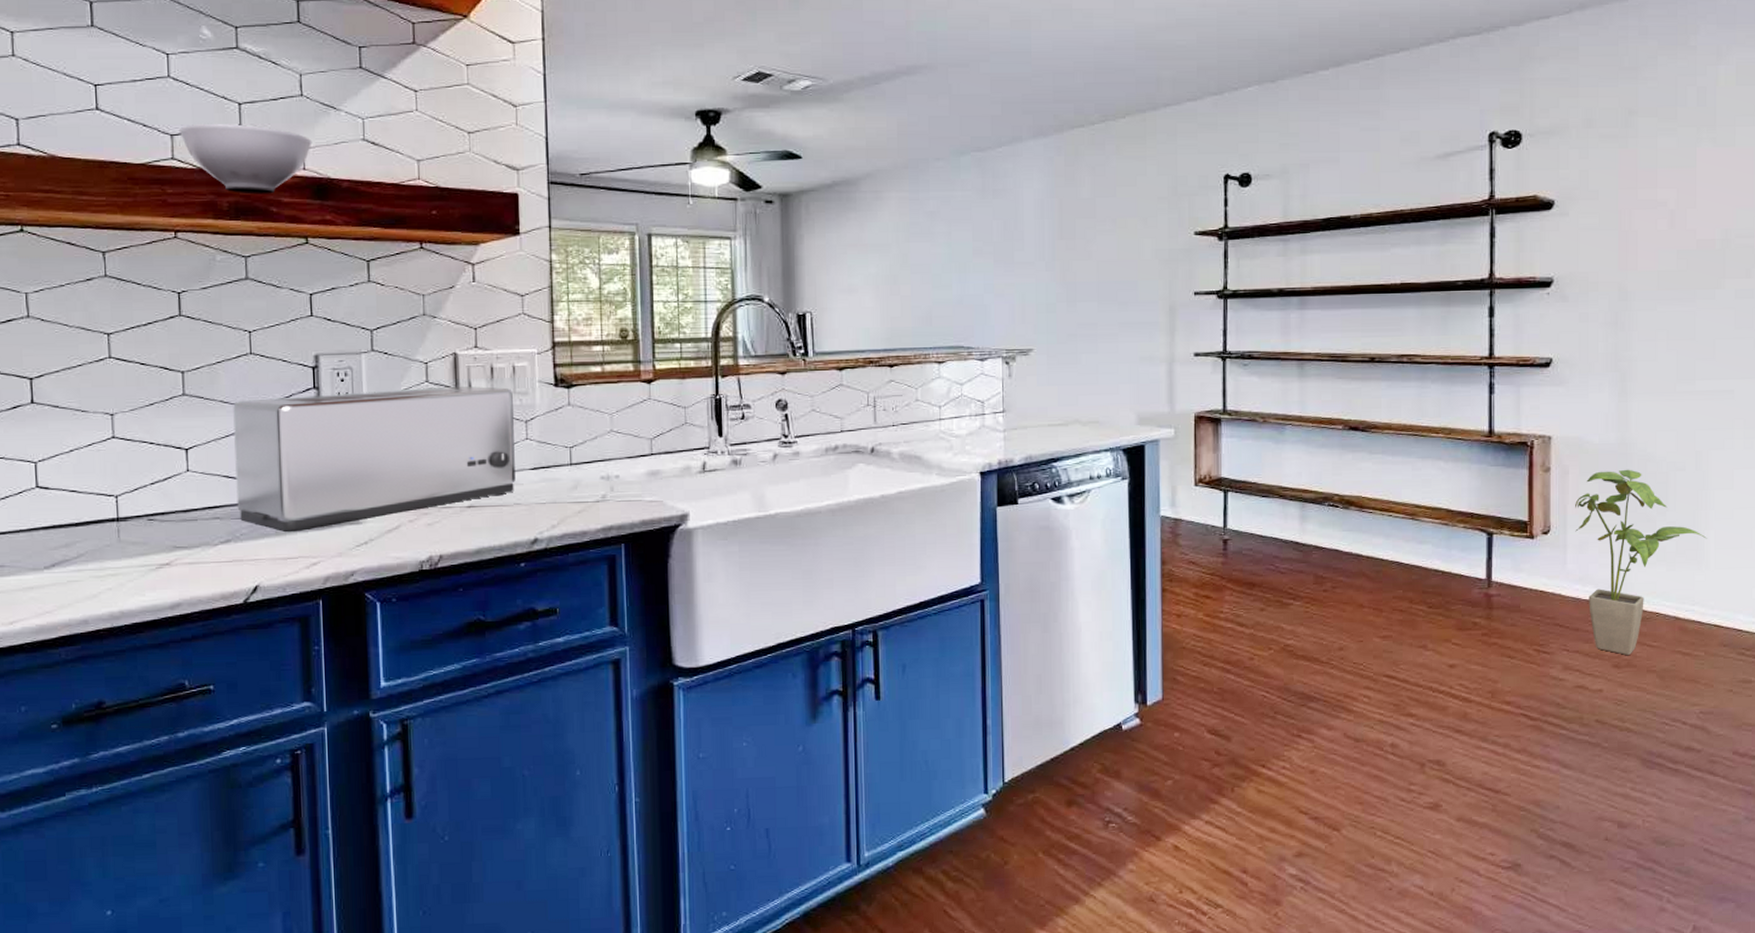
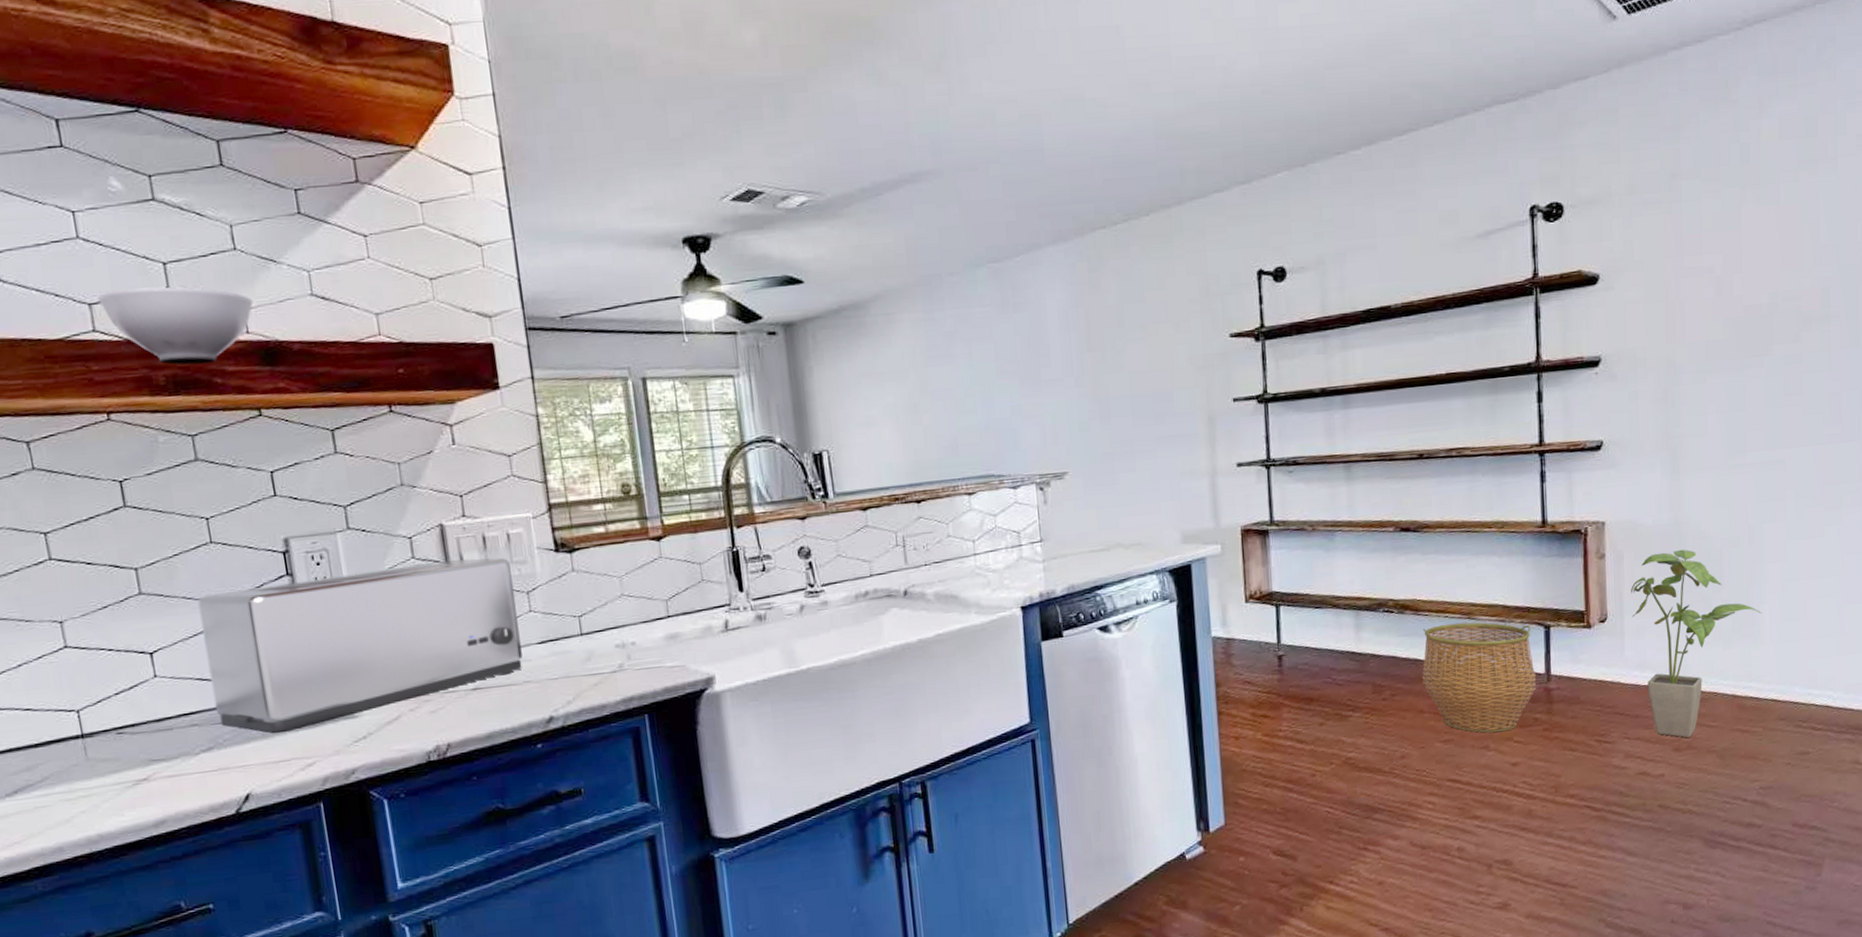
basket: none [1364,522,1477,633] -> present [1422,622,1537,733]

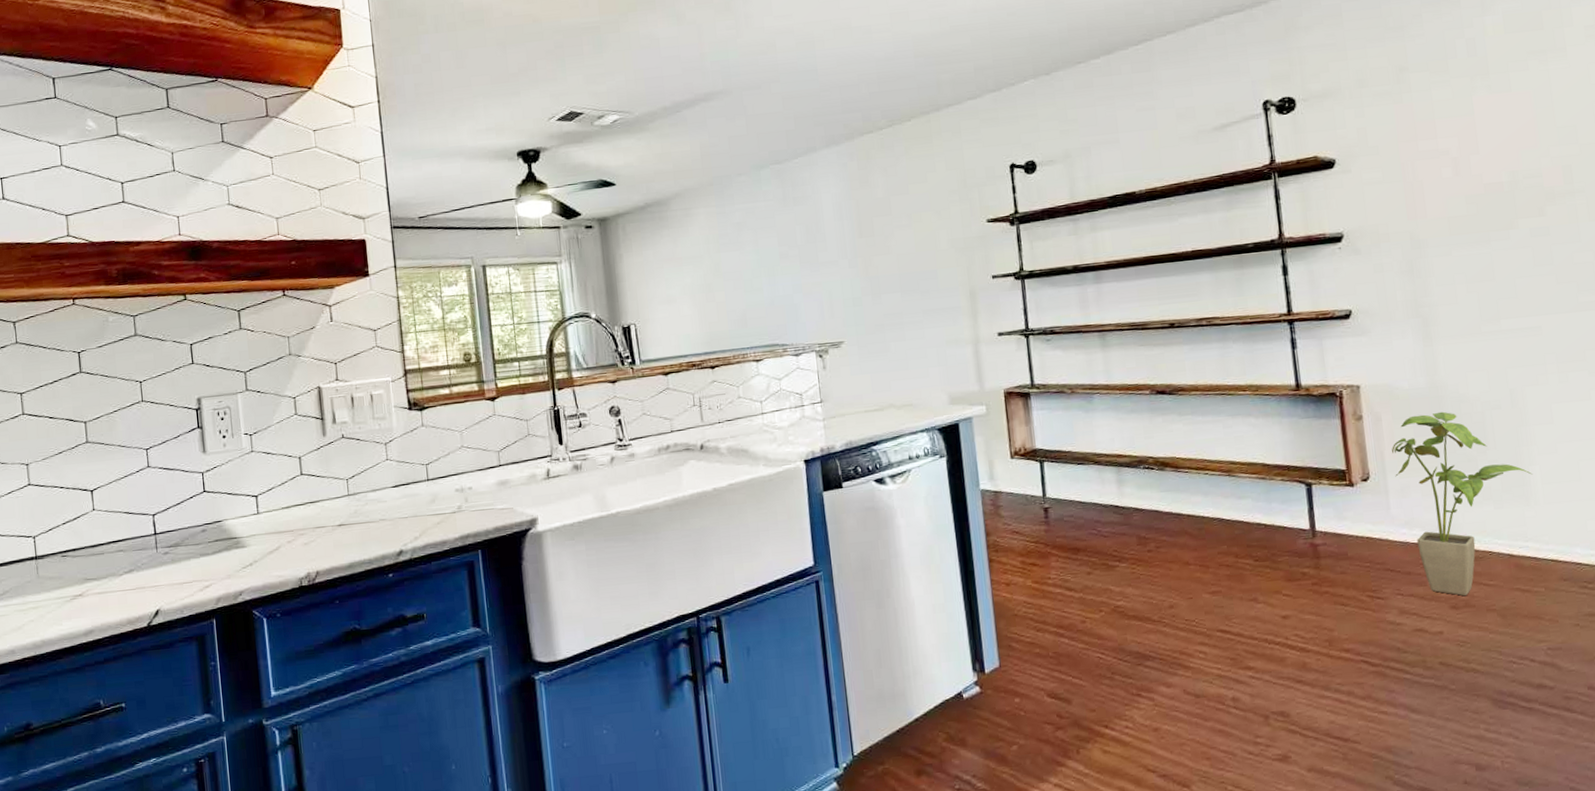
bowl: present [97,286,254,366] -> none [72,200,186,261]
toaster: present [198,557,522,733] -> none [129,414,379,559]
basket: present [1422,622,1537,733] -> none [1183,479,1302,586]

